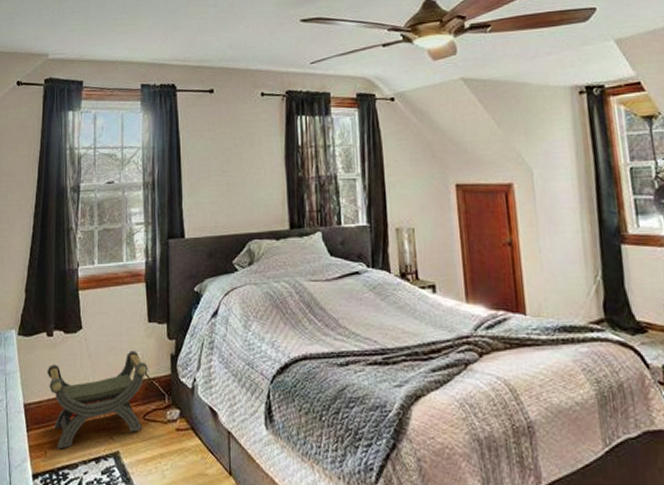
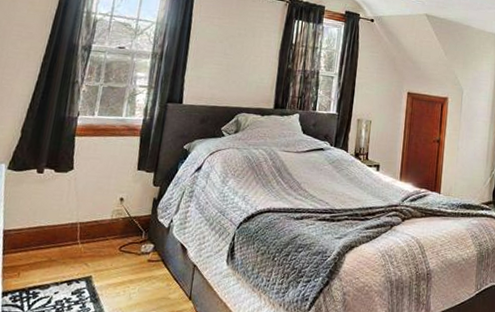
stool: present [47,351,148,449] -> none [31,192,131,272]

